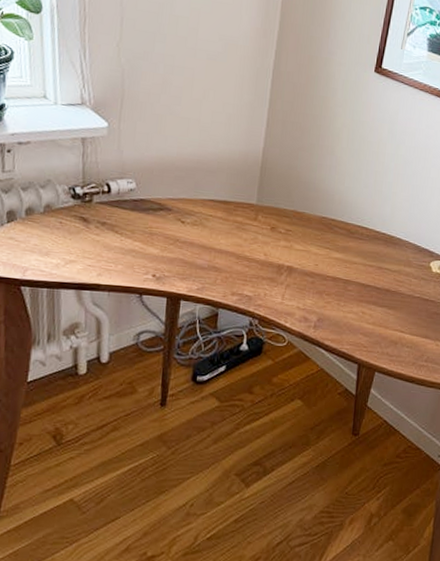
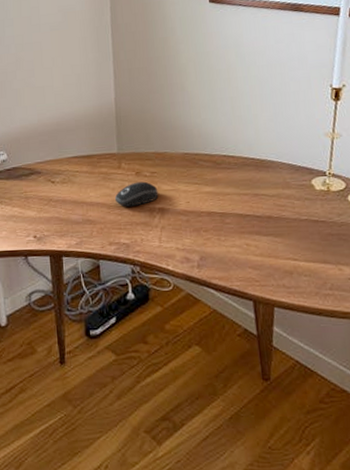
computer mouse: none [245,236,290,261] -> present [114,181,159,207]

